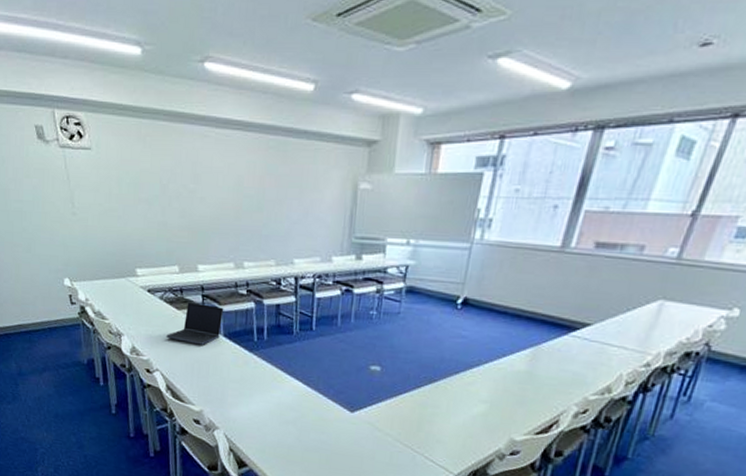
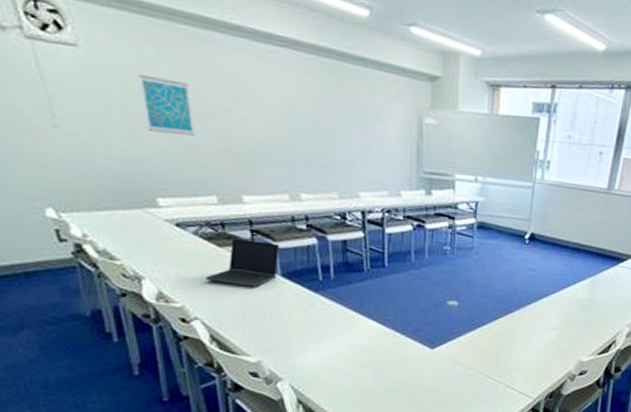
wall art: none [130,167,166,215] -> present [139,74,194,136]

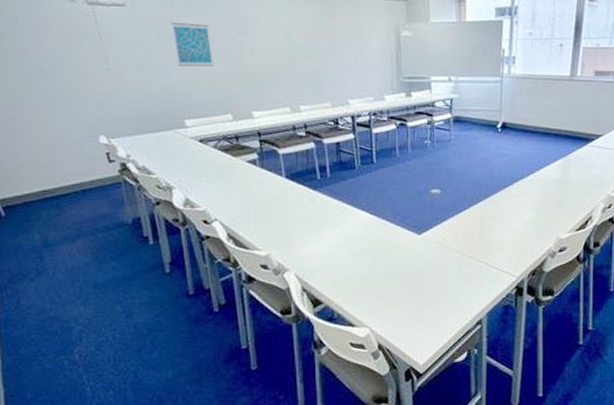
laptop computer: present [206,237,280,287] -> none [223,148,284,189]

